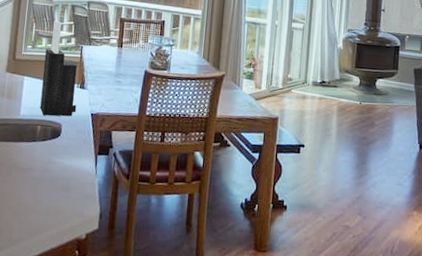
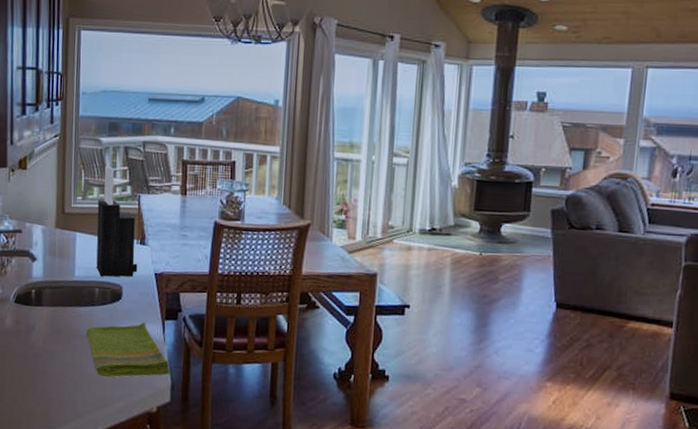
dish towel: none [26,156,99,207] -> present [86,322,170,378]

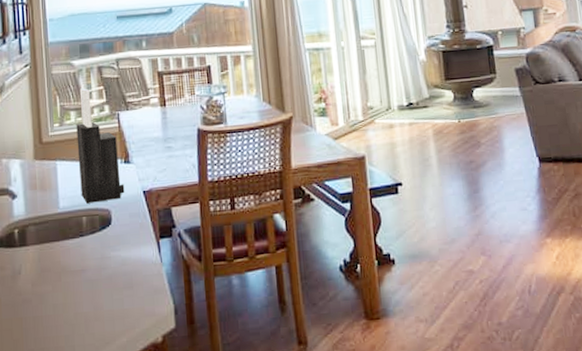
dish towel: present [86,322,170,378] -> none [77,245,171,313]

